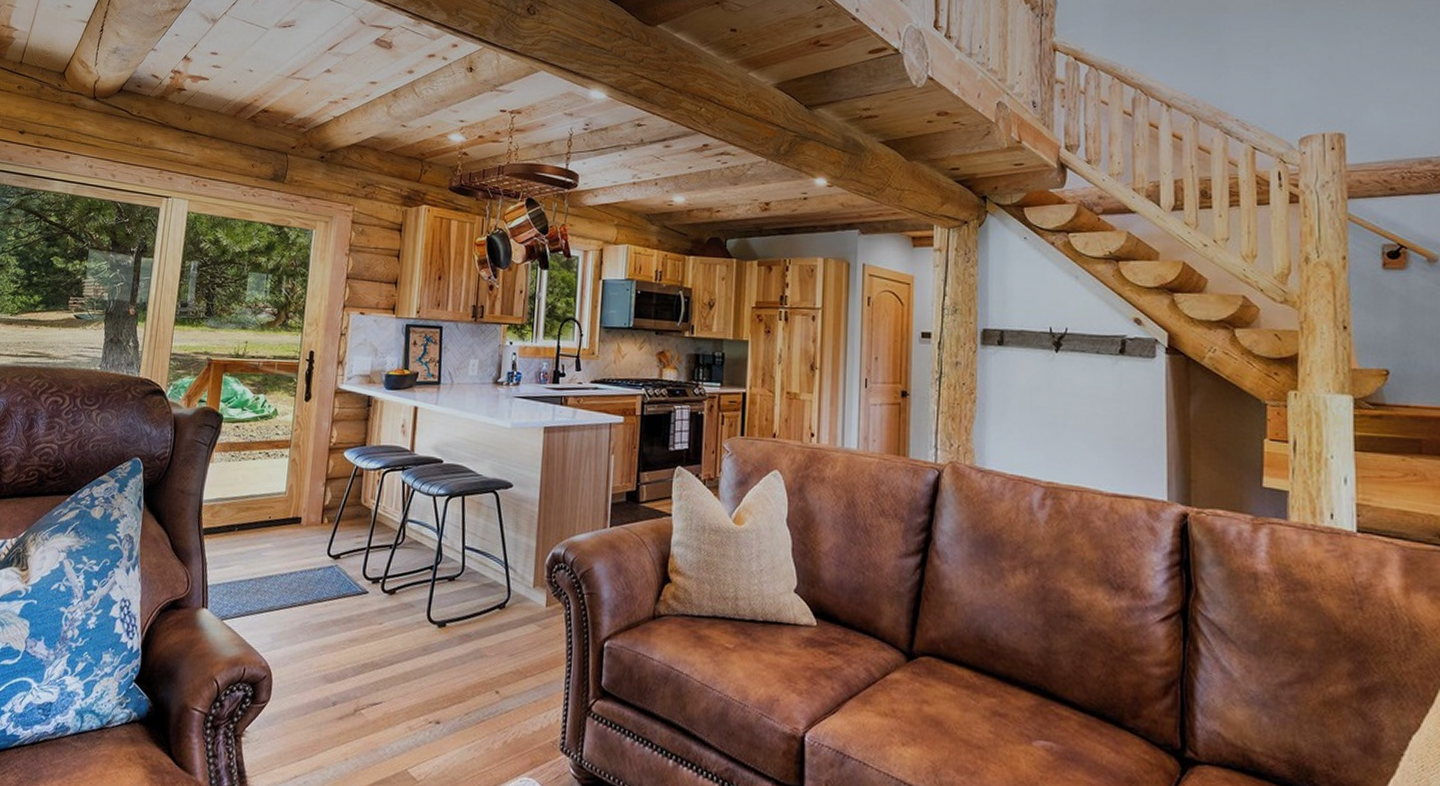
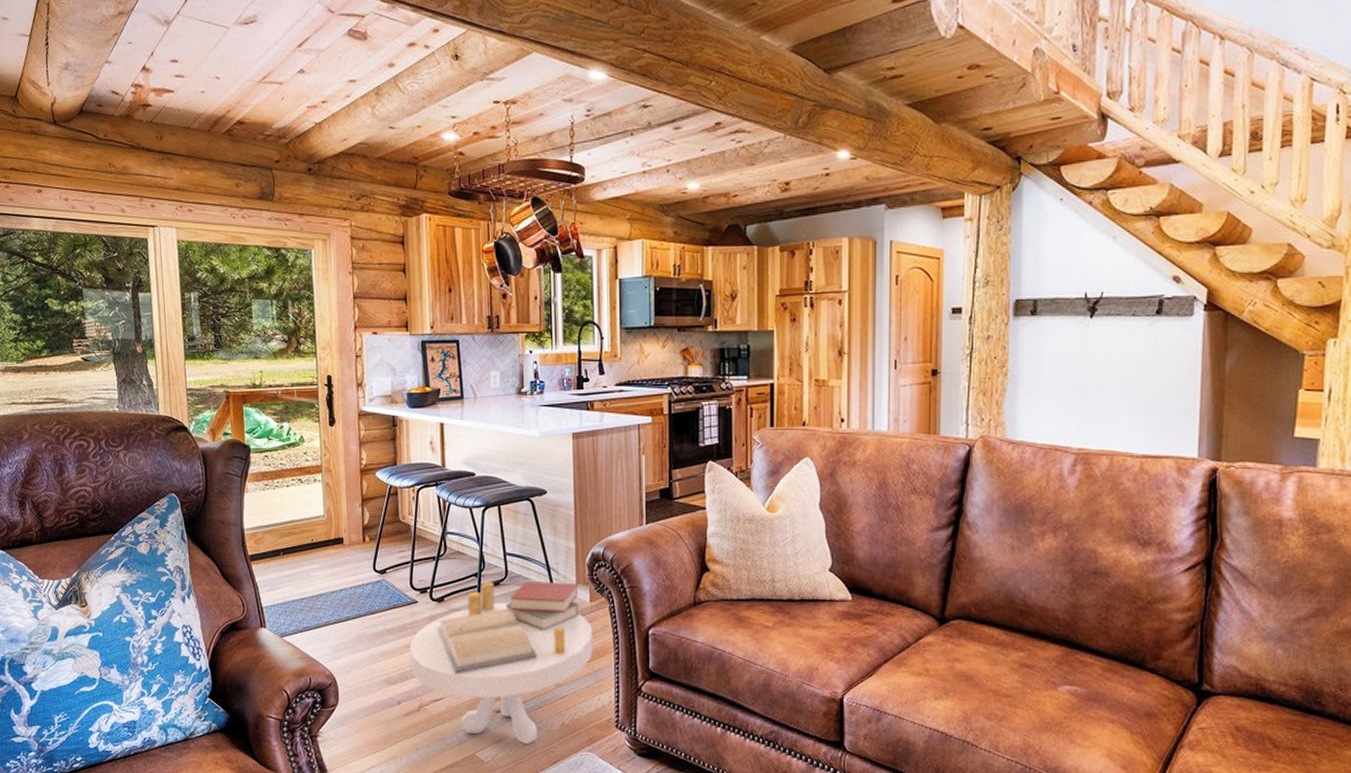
side table: none [351,575,546,764] -> present [409,581,593,745]

